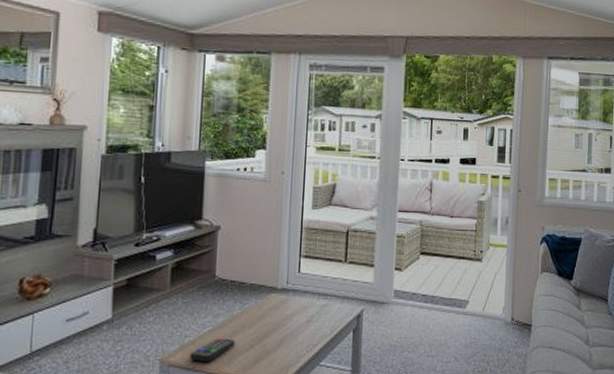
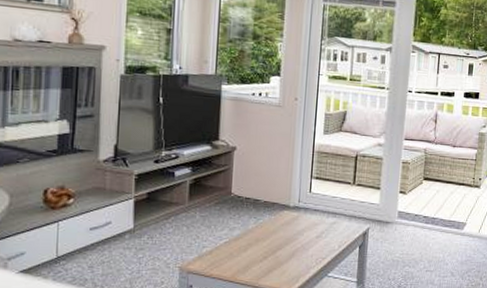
remote control: present [190,337,235,363] -> none [207,248,250,271]

